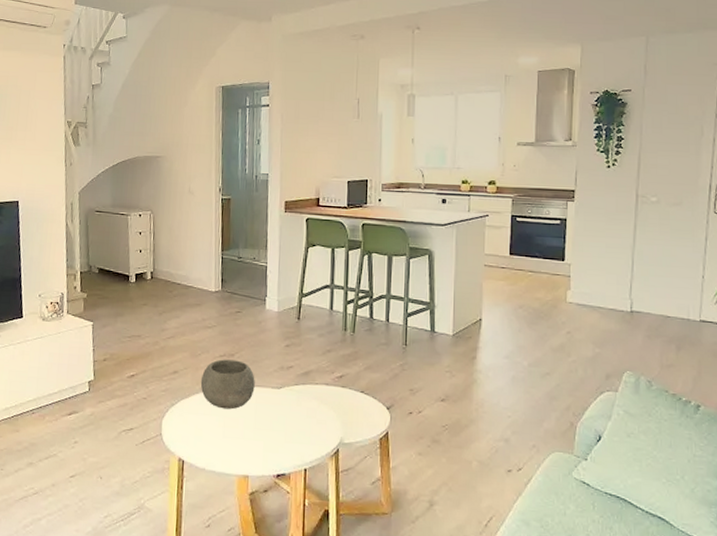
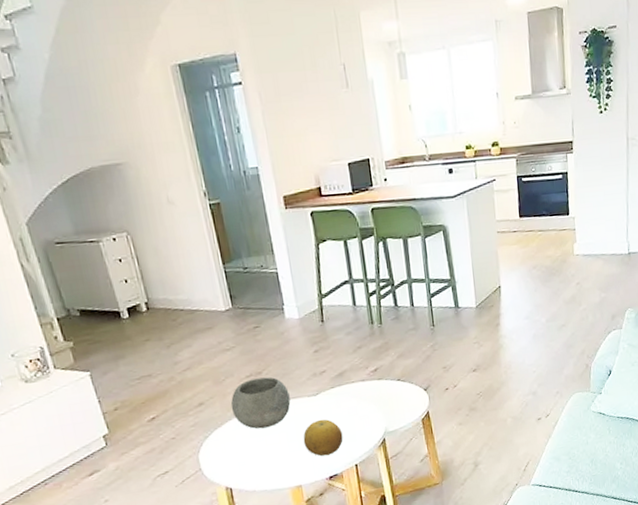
fruit: none [259,413,298,452] -> present [303,419,343,457]

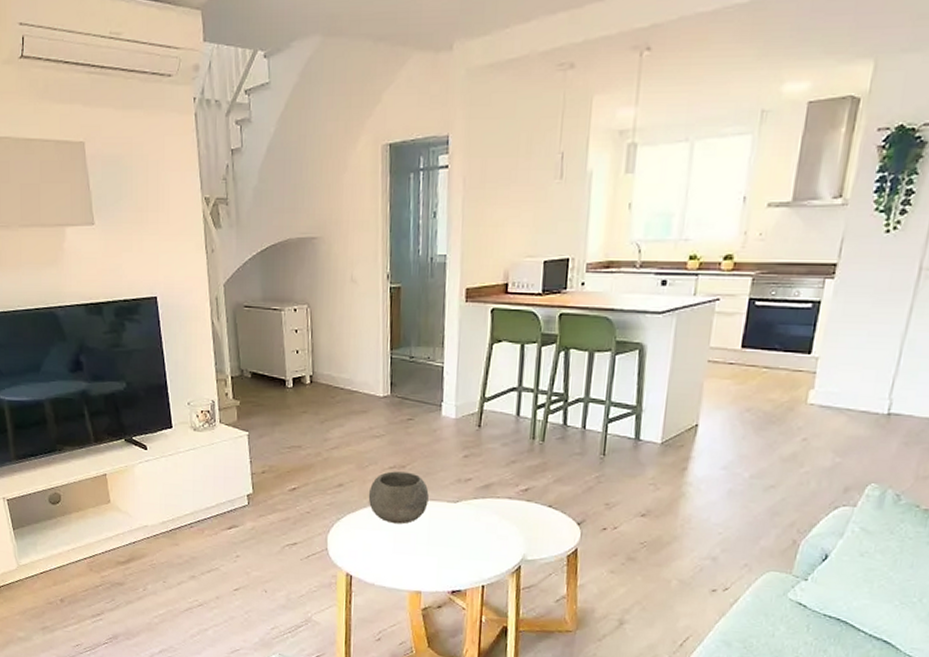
fruit: present [303,419,343,457] -> none [432,528,476,569]

